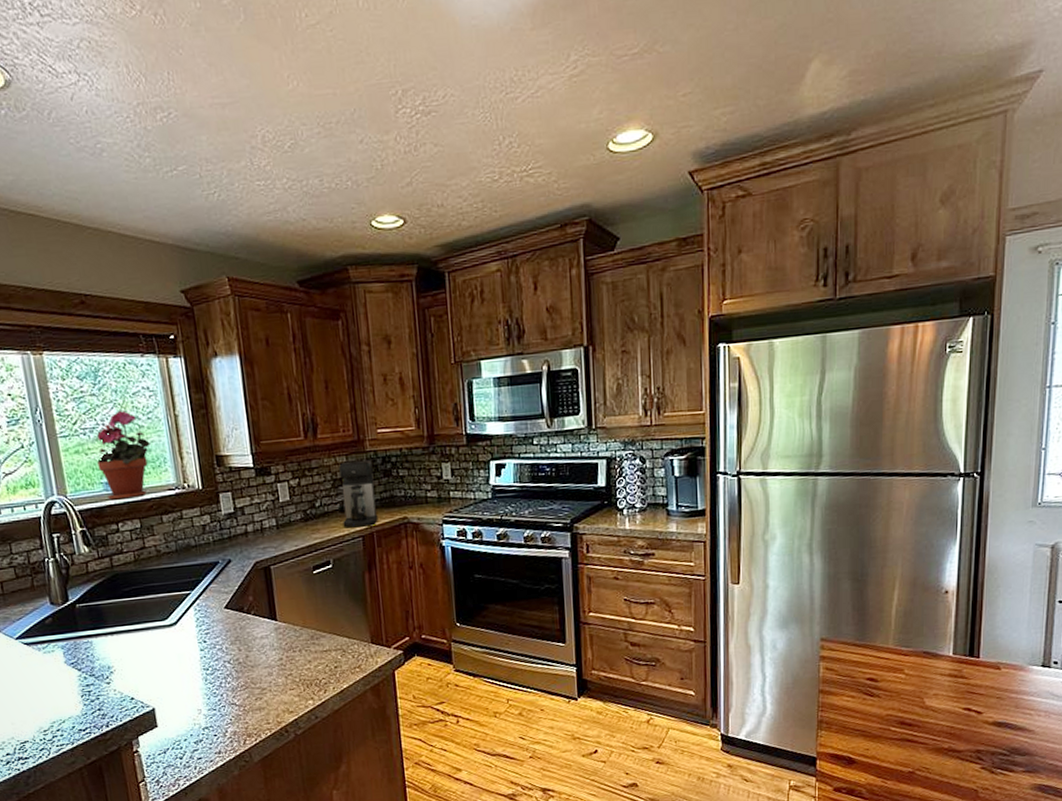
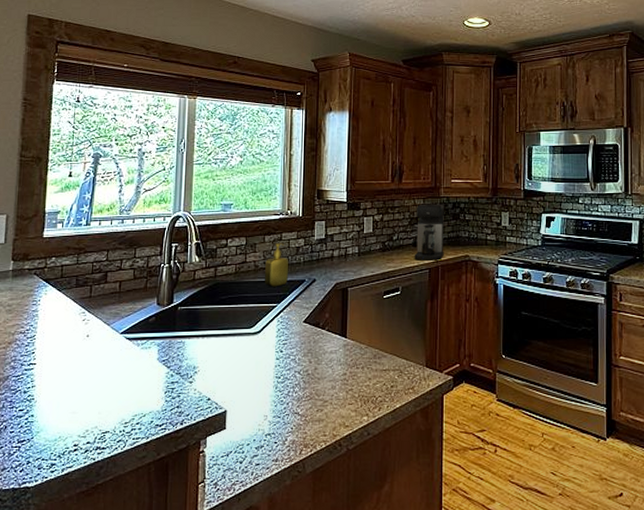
potted plant: present [97,410,152,502] -> none [221,146,268,220]
soap dispenser: none [168,521,198,573] -> present [265,242,288,287]

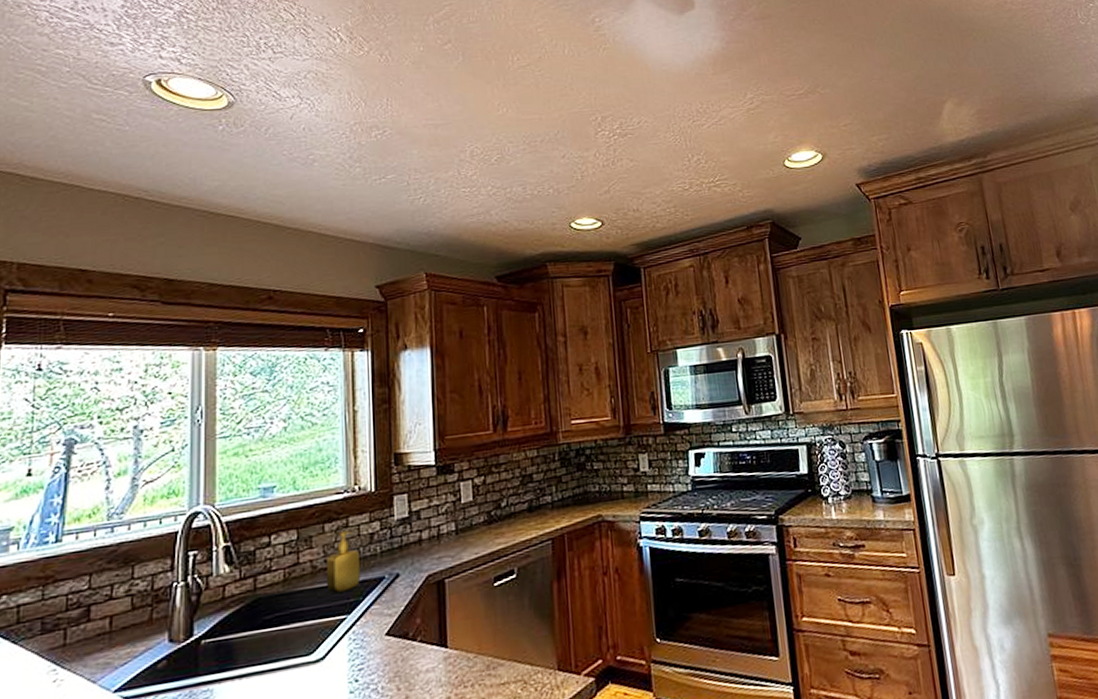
coffee maker: present [414,204,444,261] -> none [529,452,570,531]

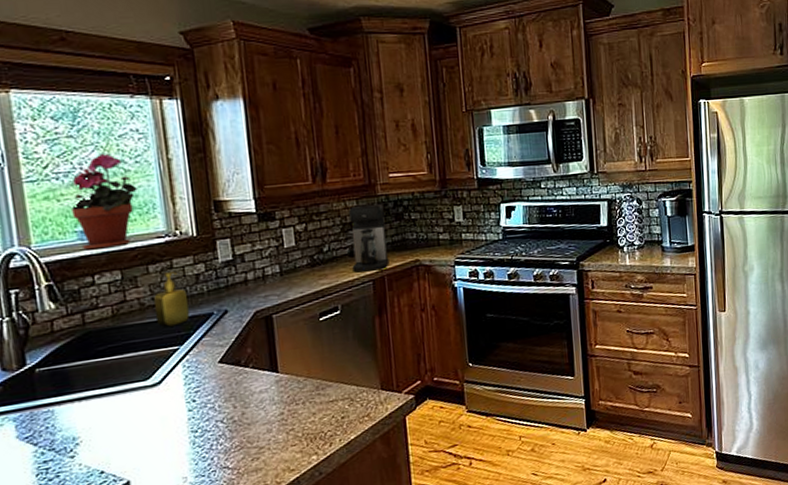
potted plant: none [258,406,324,510] -> present [71,153,139,252]
coffee maker: none [529,452,570,531] -> present [349,203,390,273]

